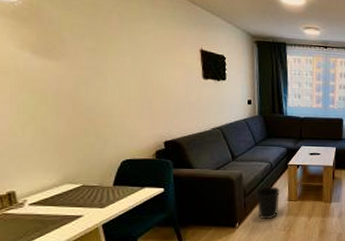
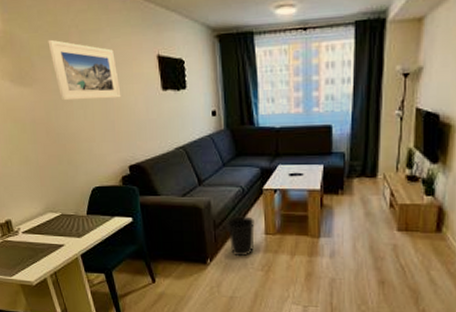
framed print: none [83,19,161,81] -> present [48,39,121,101]

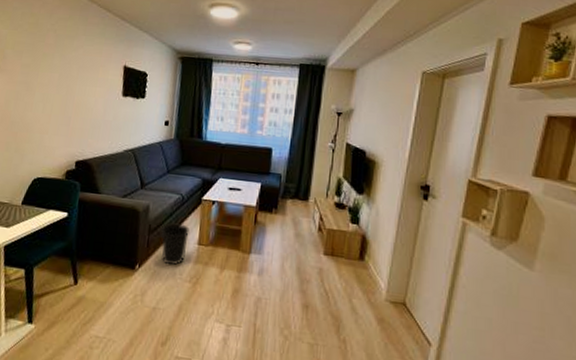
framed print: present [48,39,121,101] -> none [23,37,84,98]

